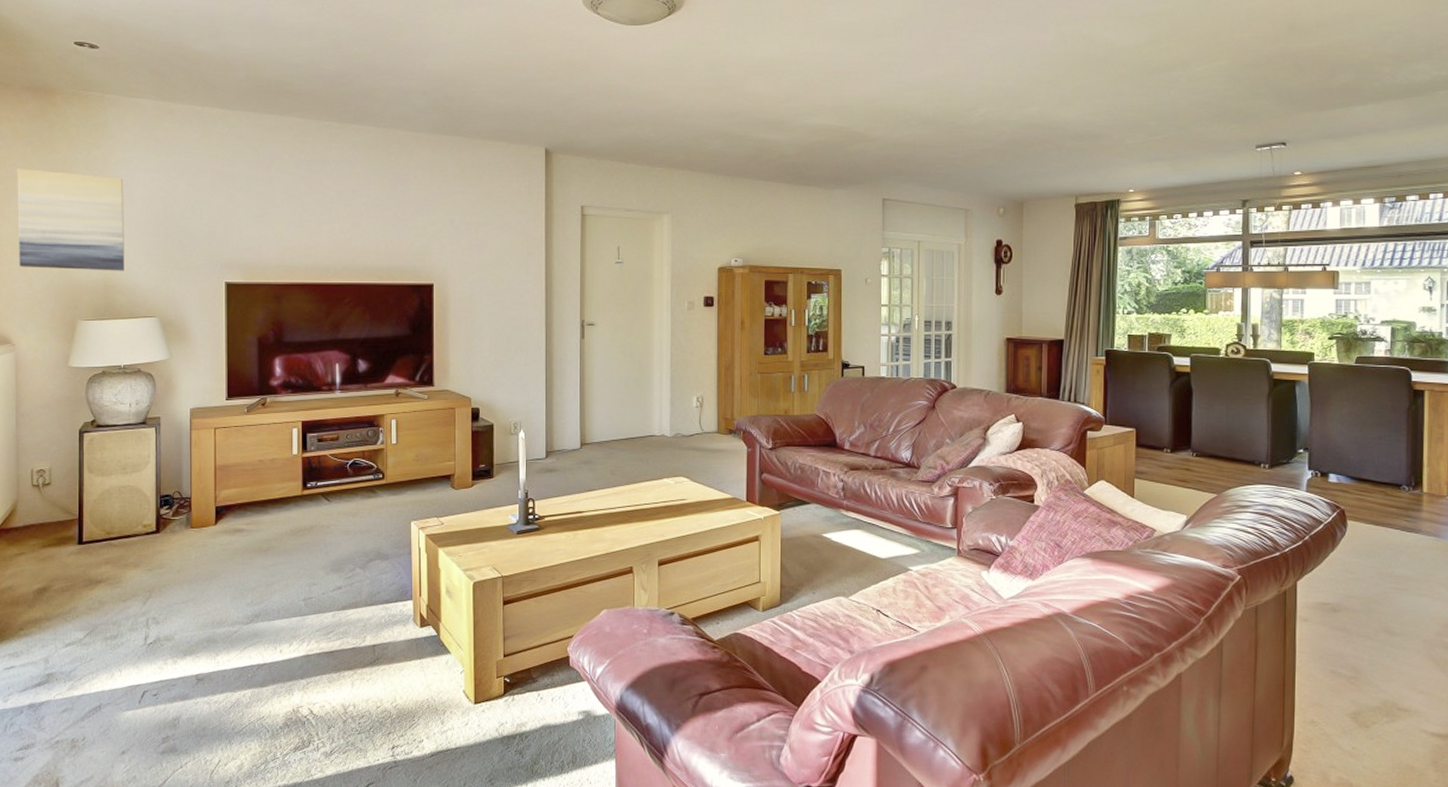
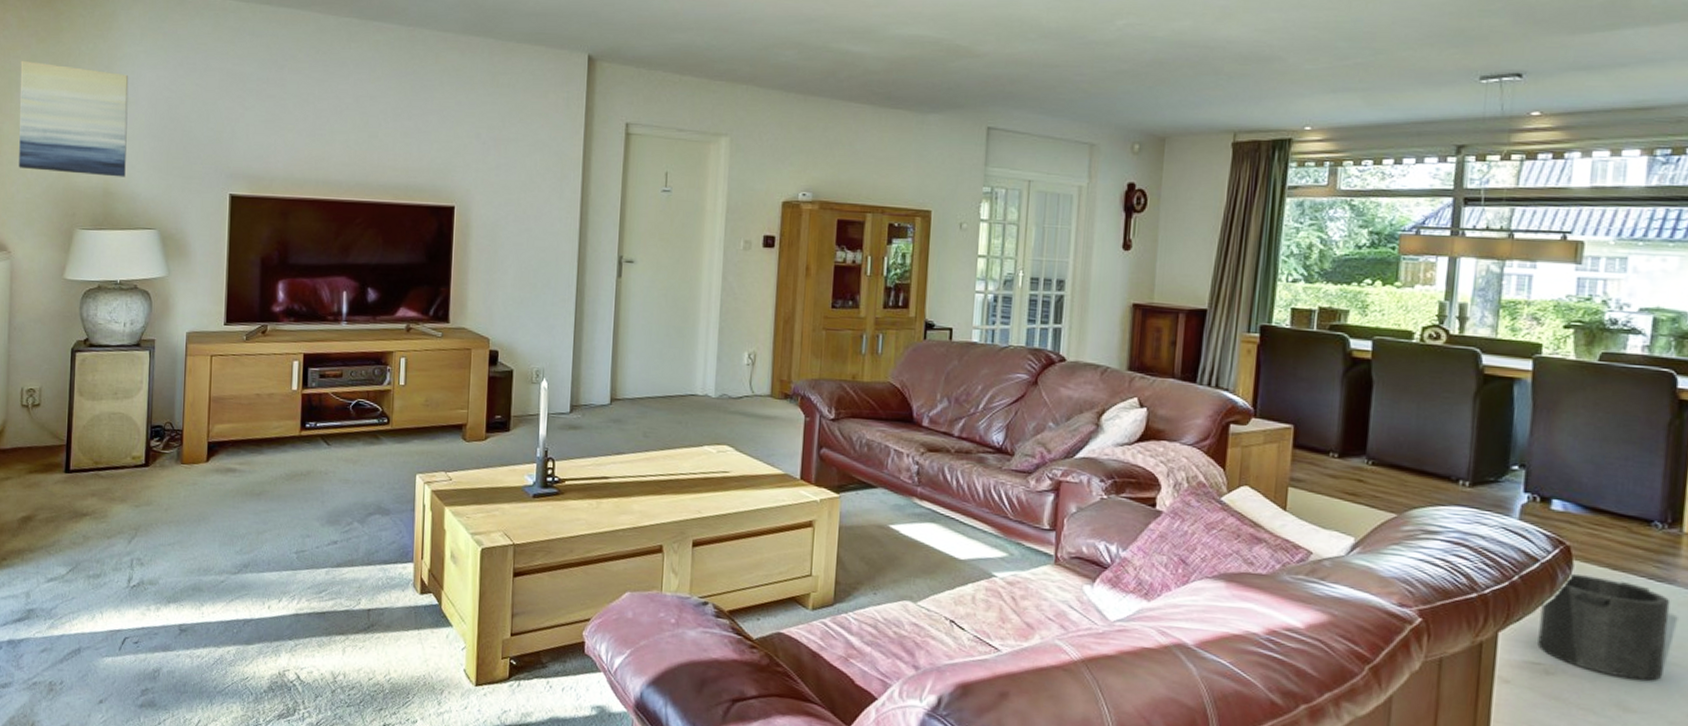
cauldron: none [1326,530,1418,610] -> present [1537,572,1671,681]

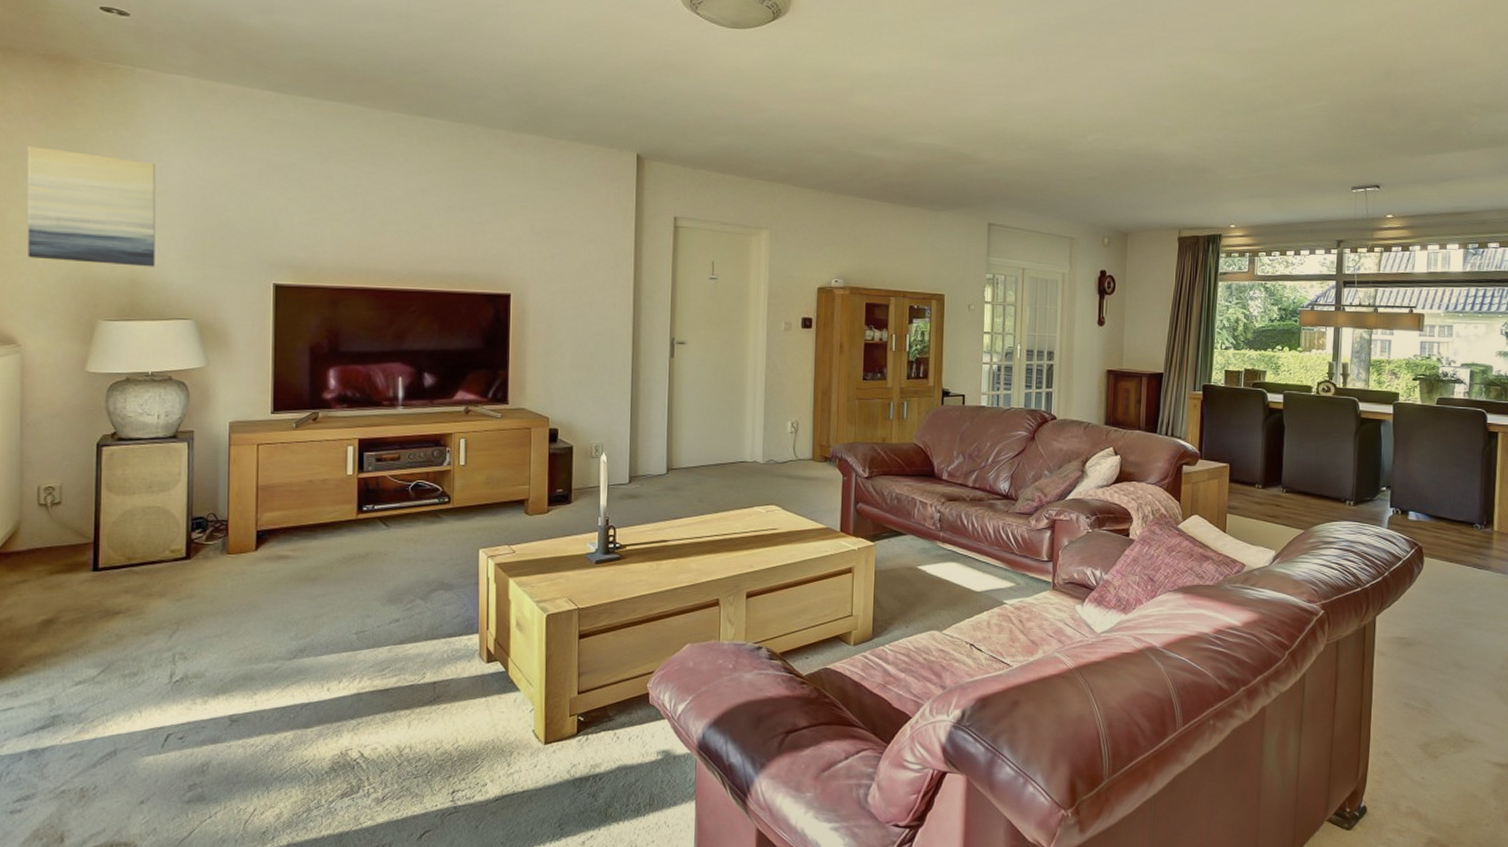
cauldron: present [1537,572,1671,681] -> none [1402,567,1487,644]

